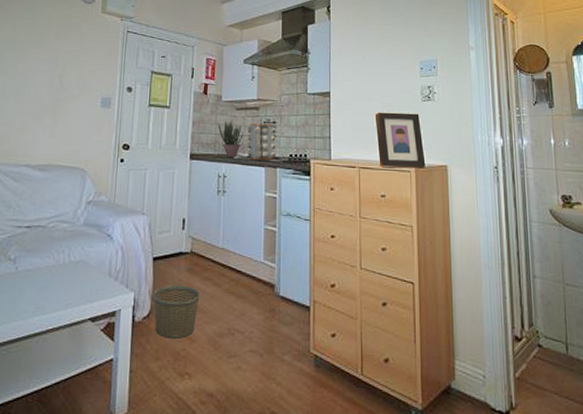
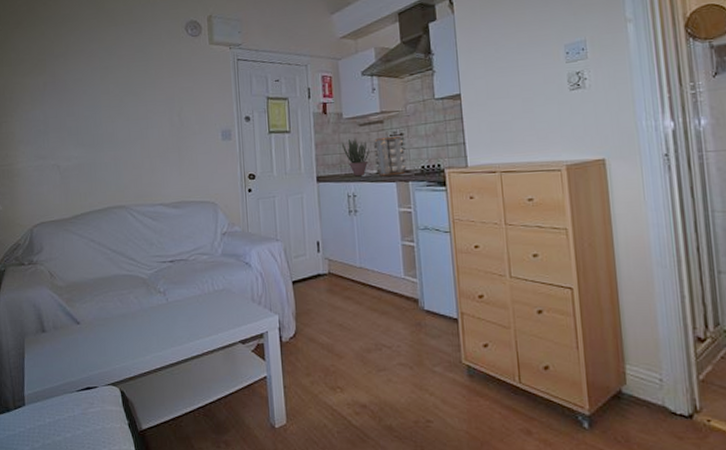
basket: present [152,285,200,338] -> none [296,305,343,356]
picture frame: present [374,112,426,168] -> none [514,105,579,168]

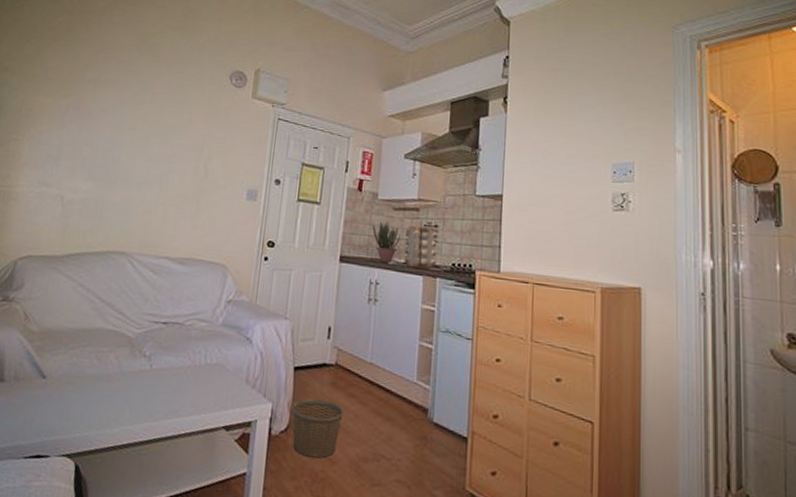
basket: none [296,305,343,356] -> present [291,398,344,459]

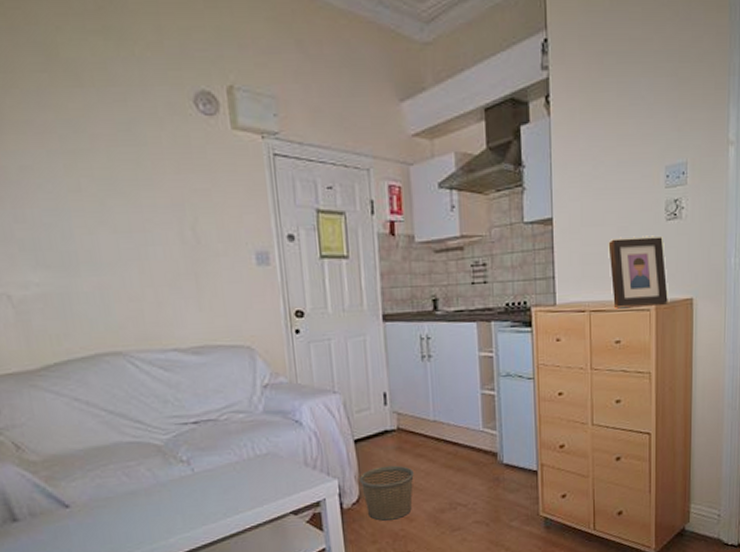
potted plant: present [372,221,400,264] -> none [412,267,447,315]
spice rack: present [404,220,438,270] -> none [451,260,488,316]
picture frame: none [554,220,615,289] -> present [608,237,668,308]

